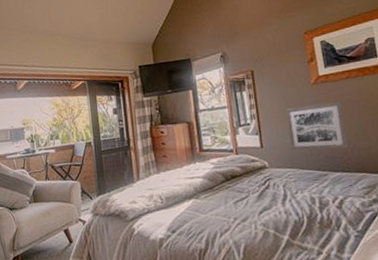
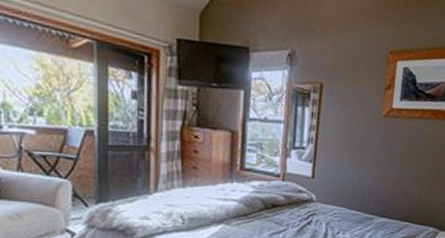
wall art: present [285,101,348,151] -> none [343,139,407,194]

